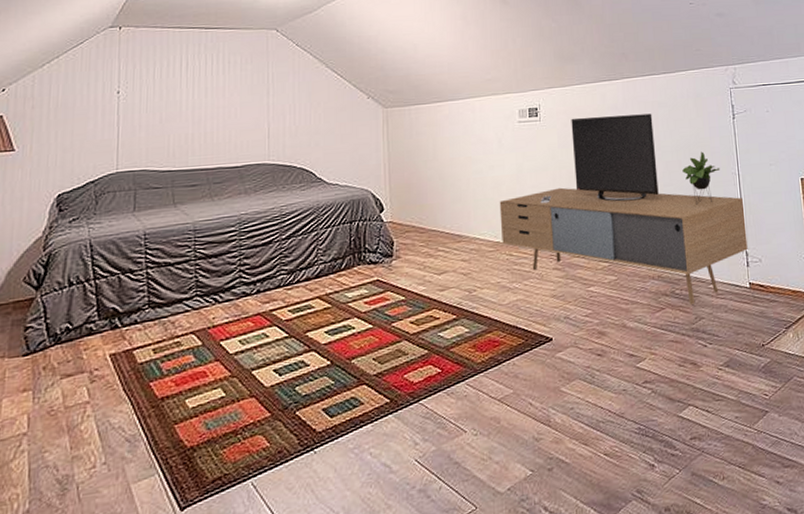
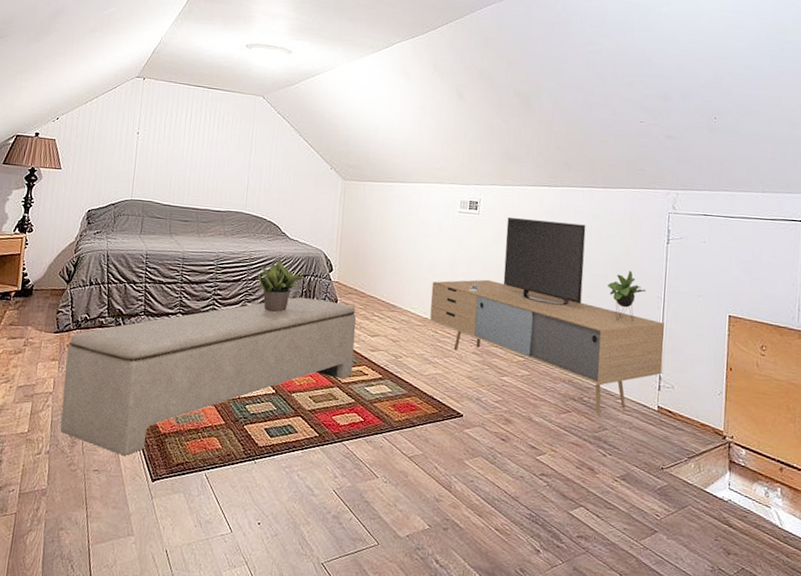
bench: none [42,244,421,489] -> present [60,297,357,456]
potted plant: none [291,208,353,271] -> present [256,258,307,312]

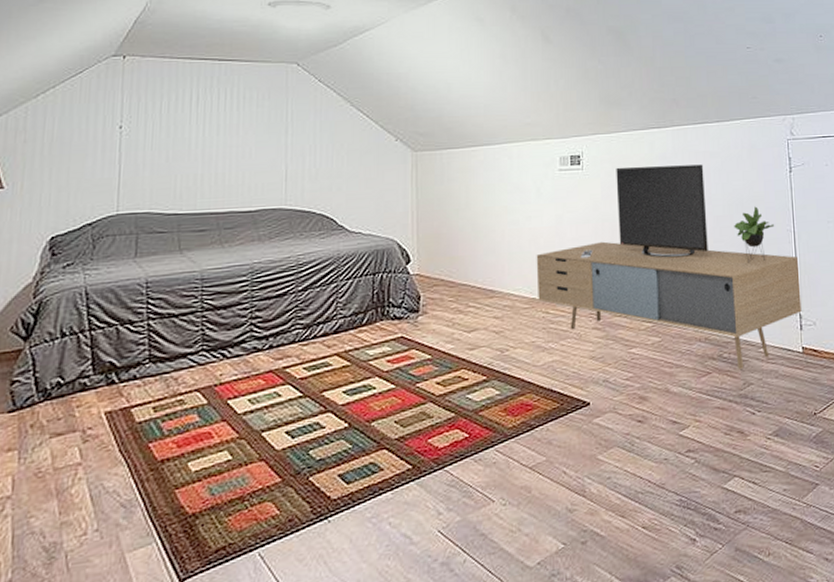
bench: present [60,297,357,456] -> none [27,299,449,559]
potted plant: present [256,258,307,312] -> none [308,258,376,326]

